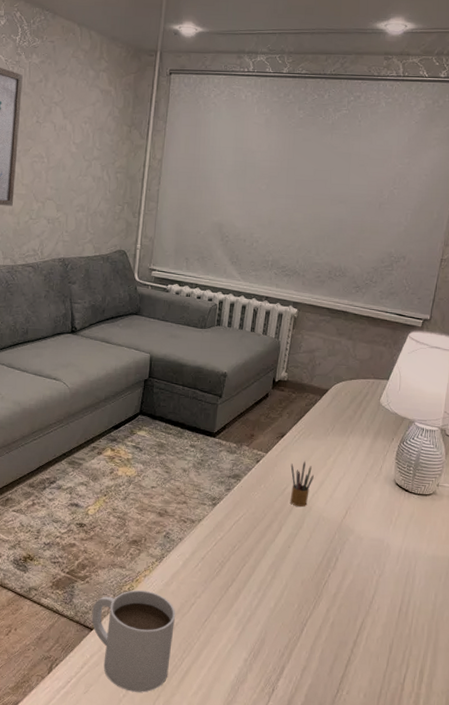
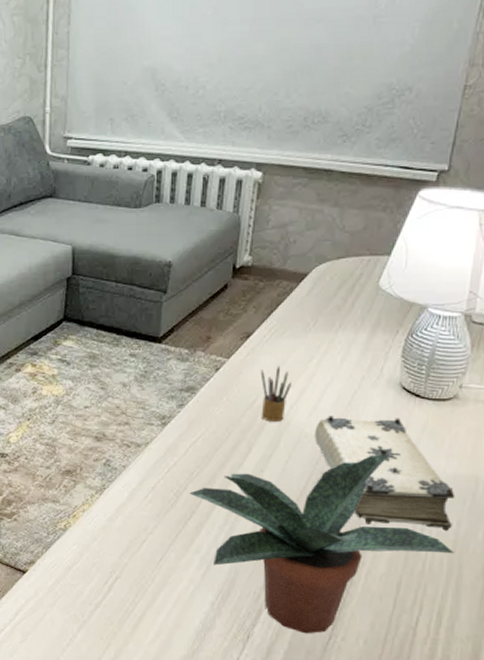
mug: present [91,590,176,692] -> none [23,526,124,641]
potted plant: none [231,537,433,688] -> present [189,454,455,634]
book: none [330,503,434,603] -> present [315,416,455,532]

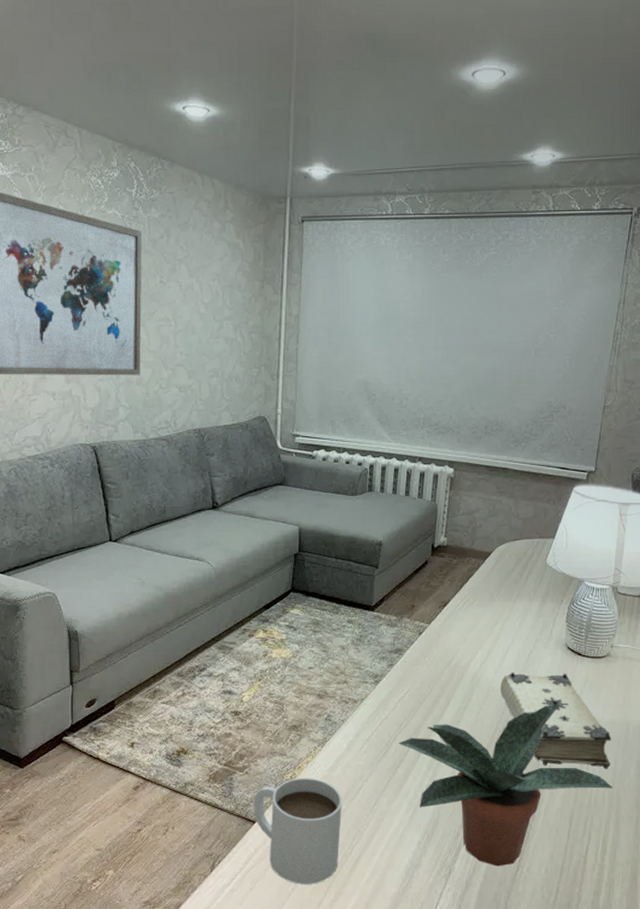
mug: none [23,526,124,641] -> present [253,777,343,884]
pencil box: present [260,366,291,422] -> none [455,630,480,678]

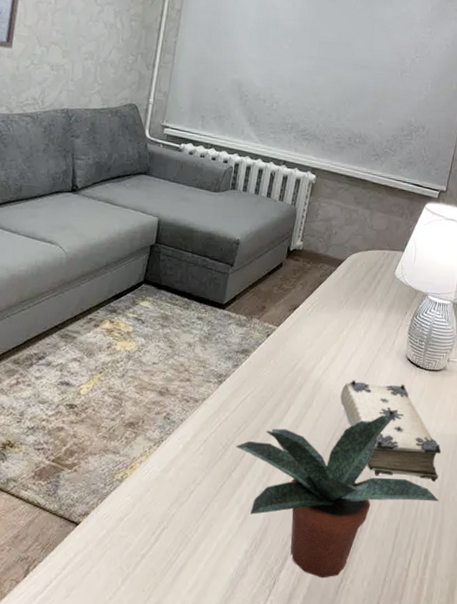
mug: present [253,777,343,884] -> none [77,477,173,593]

